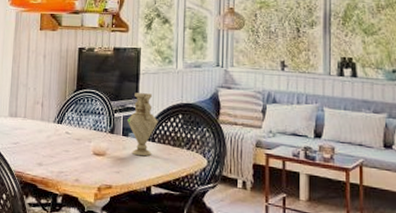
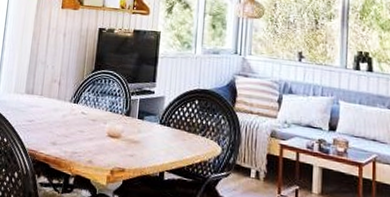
vase: present [127,93,158,156] -> none [144,76,175,141]

